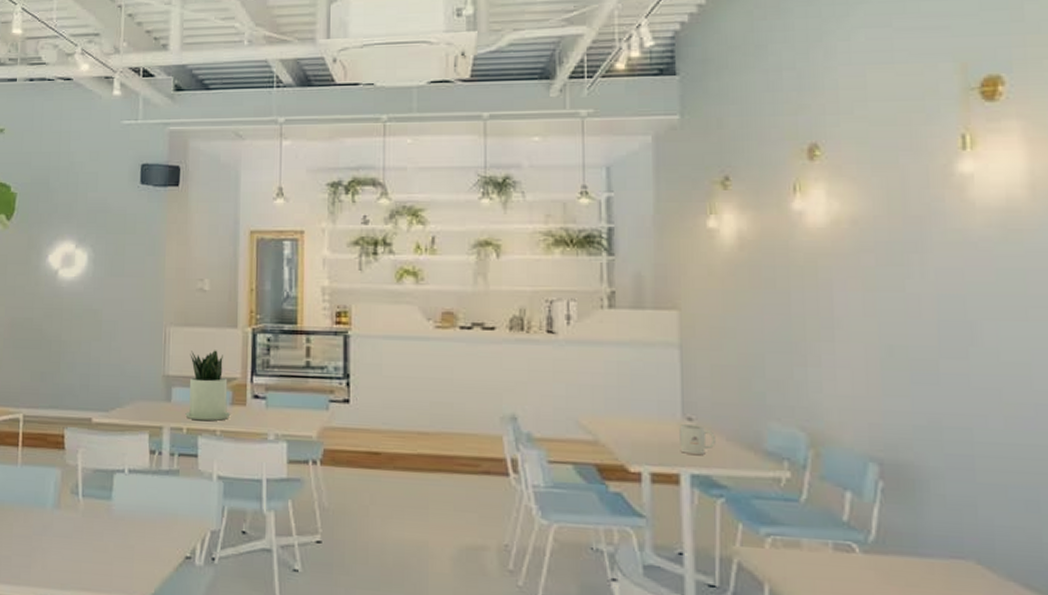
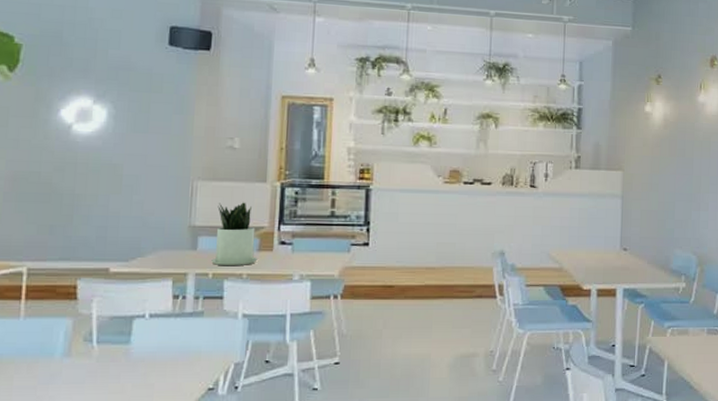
mug: present [679,424,716,456] -> none [617,253,641,275]

